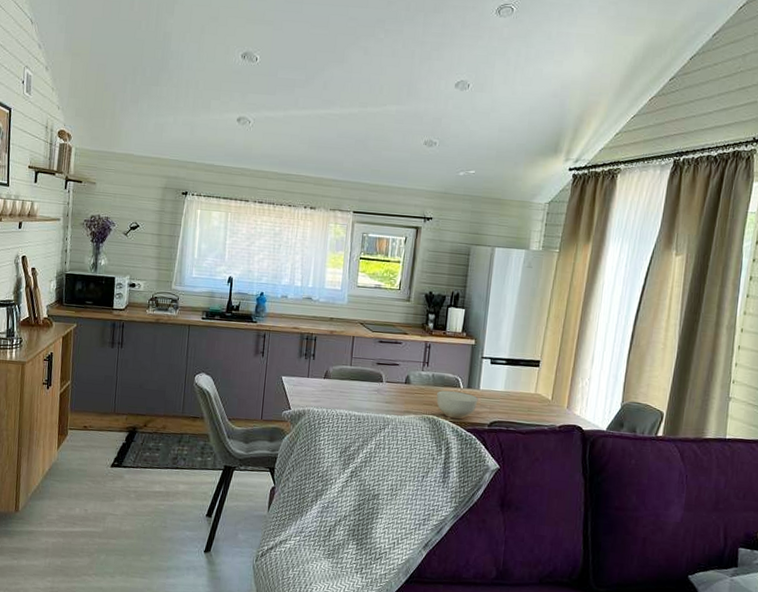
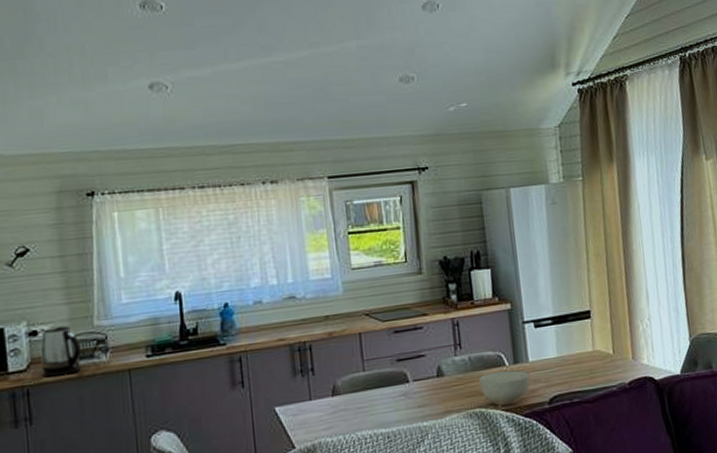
kettle: none [133,283,161,320] -> present [40,325,81,378]

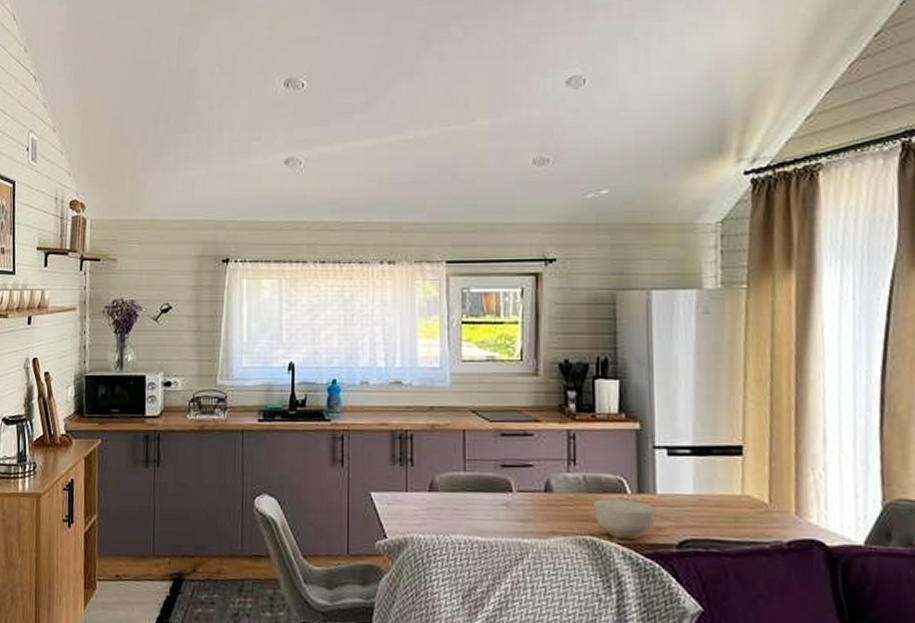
kettle: present [40,325,81,378] -> none [171,380,204,428]

